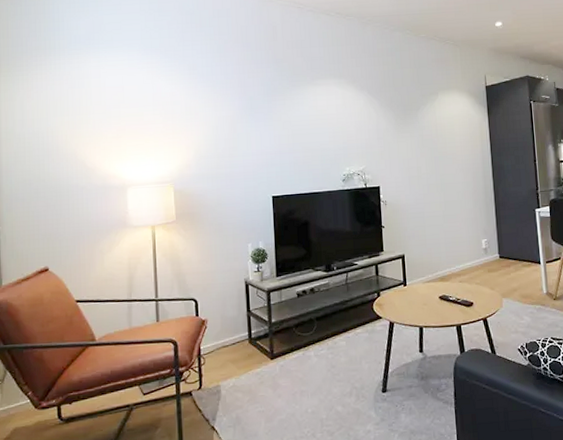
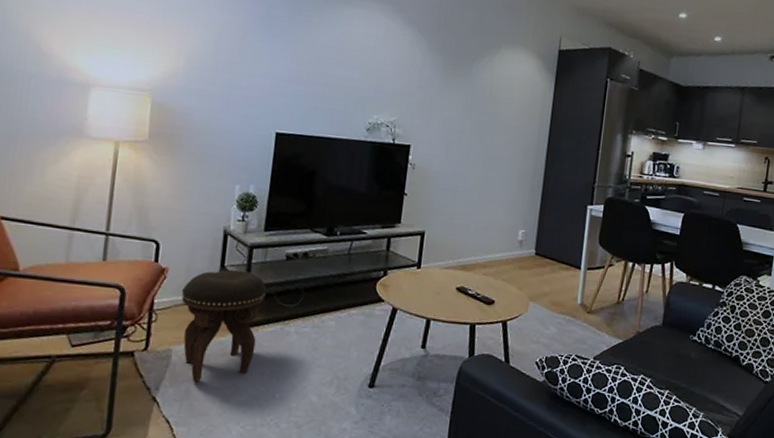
footstool: none [221,311,286,409] -> present [181,269,267,382]

